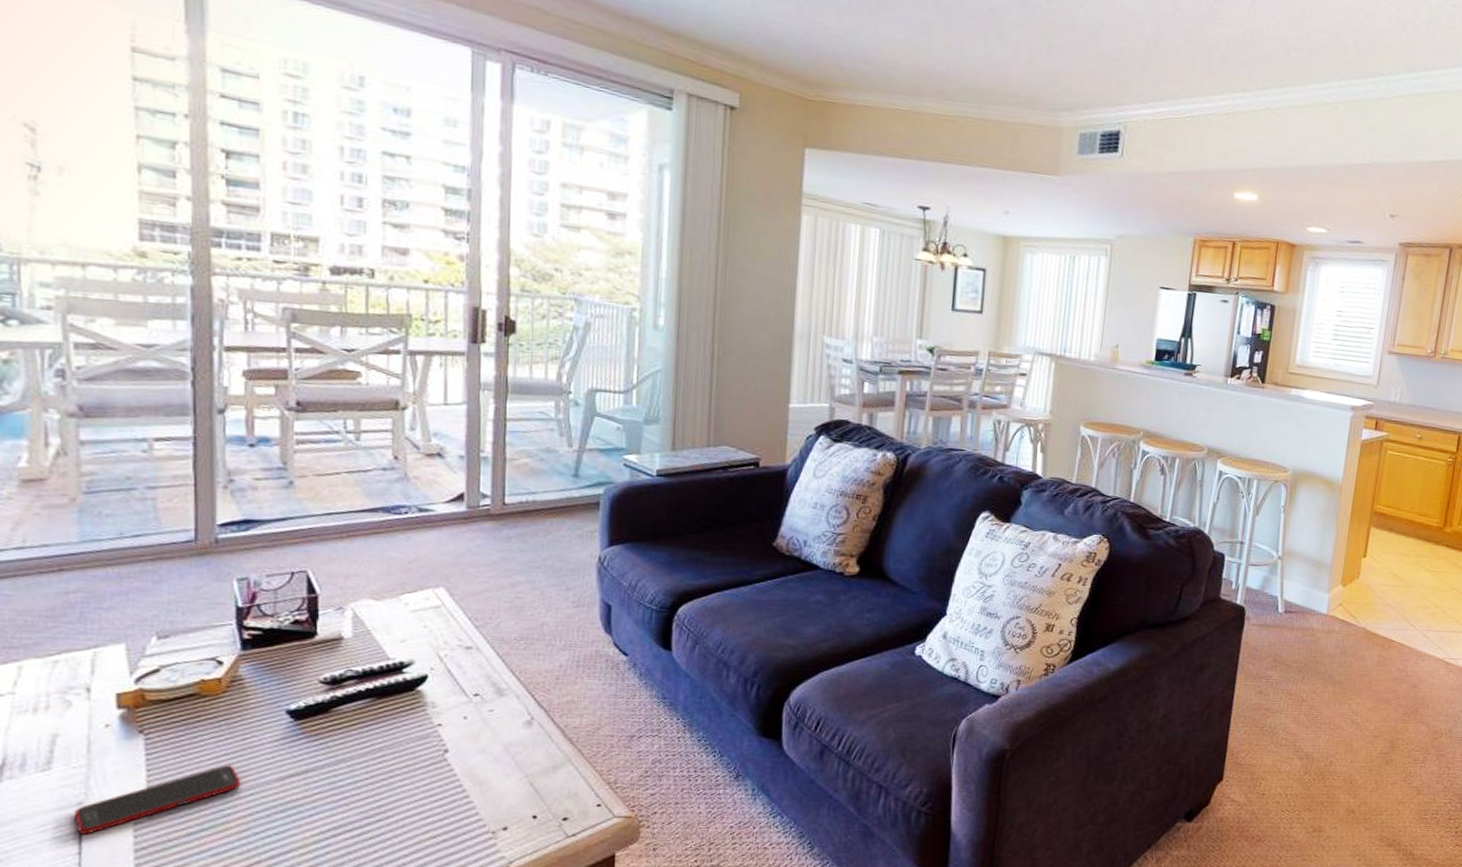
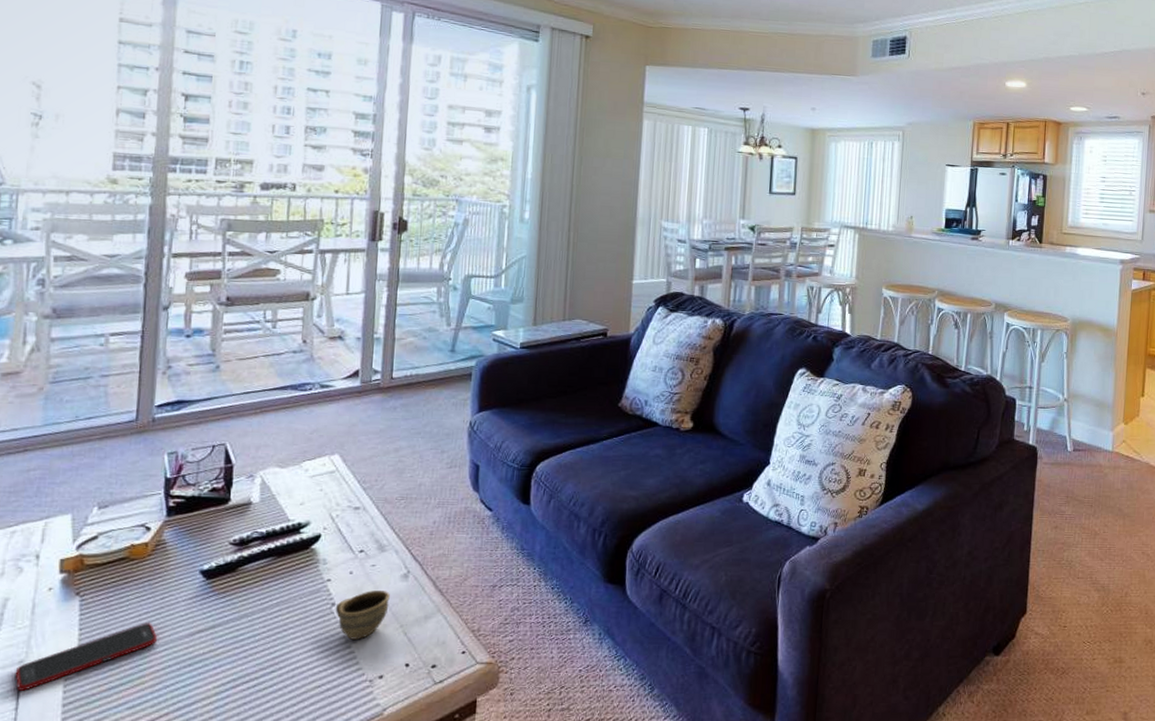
cup: none [448,736,512,789] -> present [335,589,390,640]

